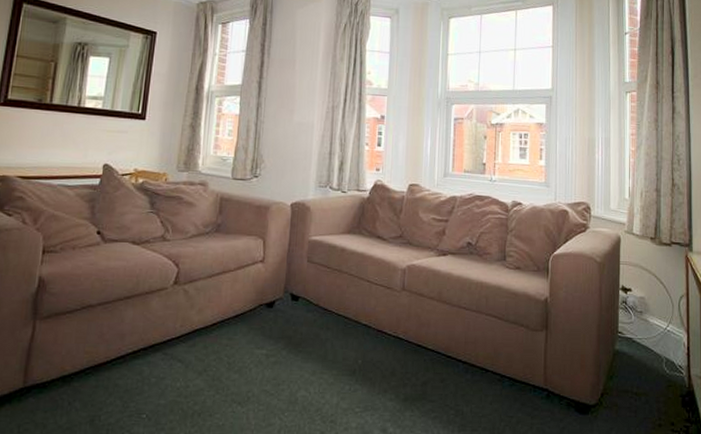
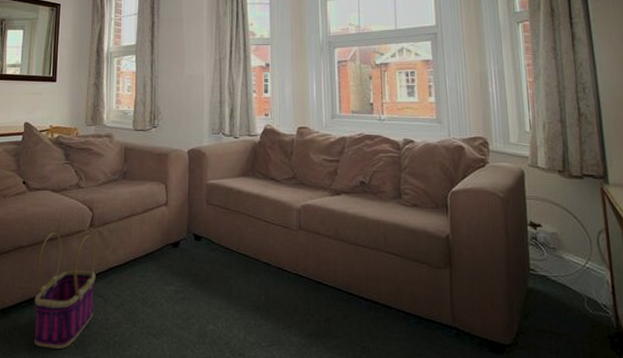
basket: none [98,290,179,420] -> present [34,232,96,349]

